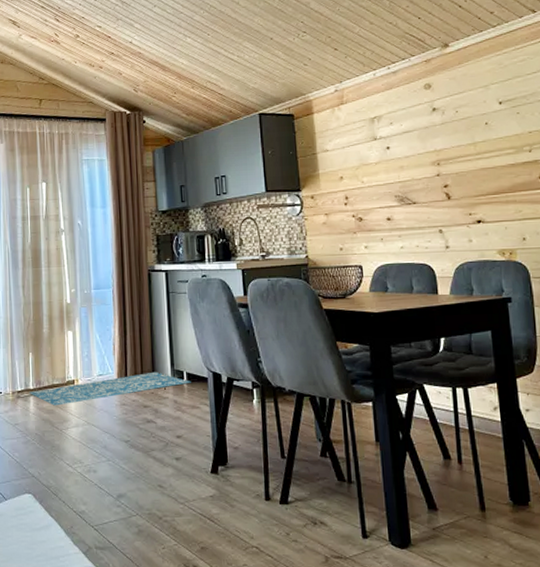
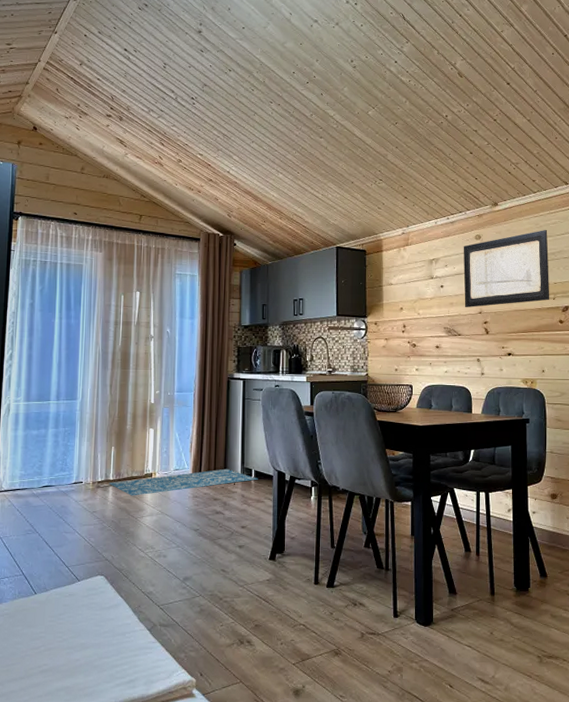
wall art: none [410,69,525,171] -> present [463,230,550,308]

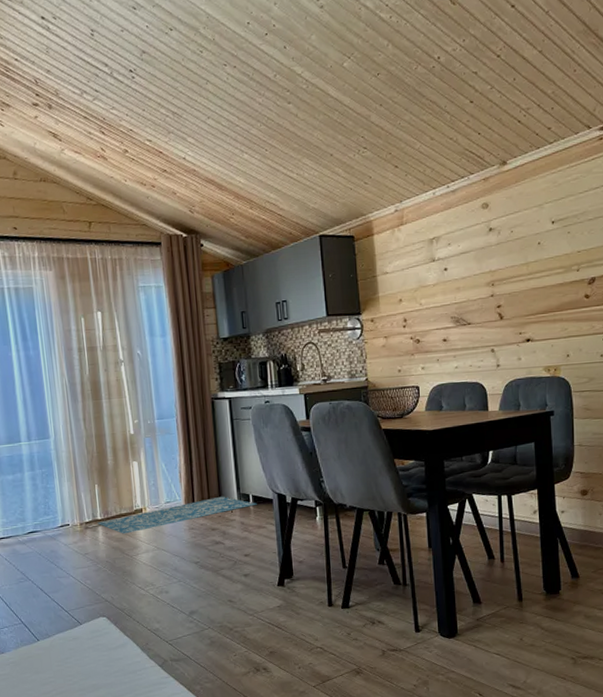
wall art: present [463,230,550,308] -> none [468,188,573,292]

